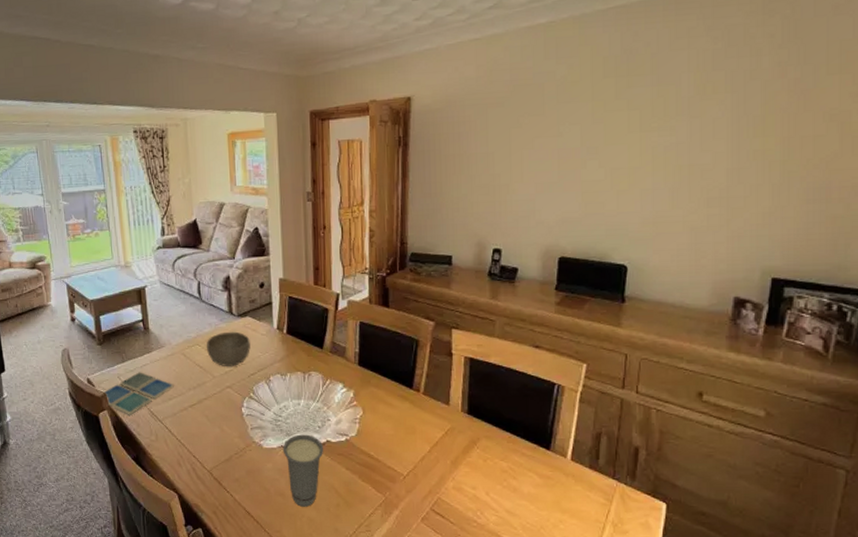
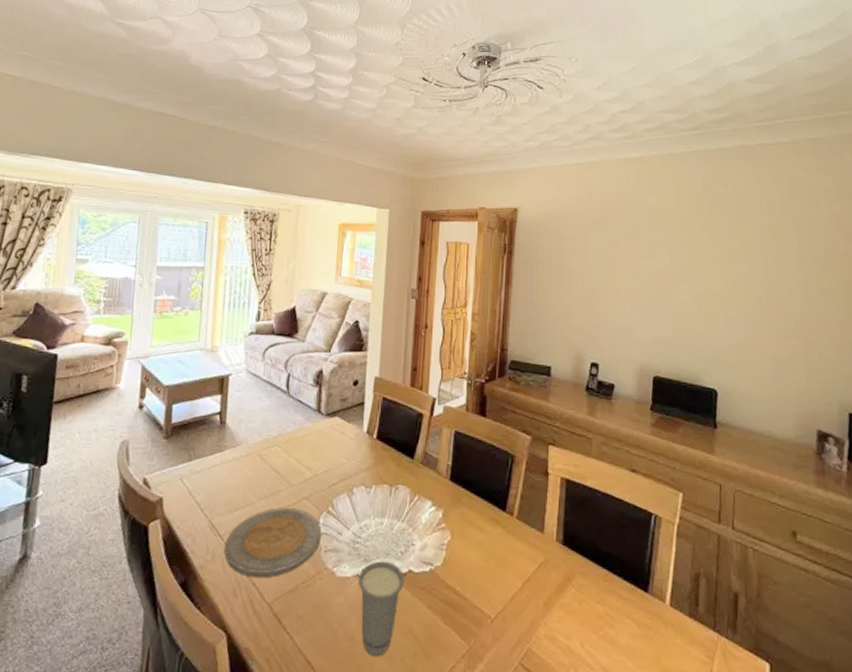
drink coaster: present [103,372,174,415] -> none [159,474,244,527]
plate: none [165,396,246,452] -> present [224,508,321,578]
bowl: present [206,331,250,366] -> none [286,432,336,473]

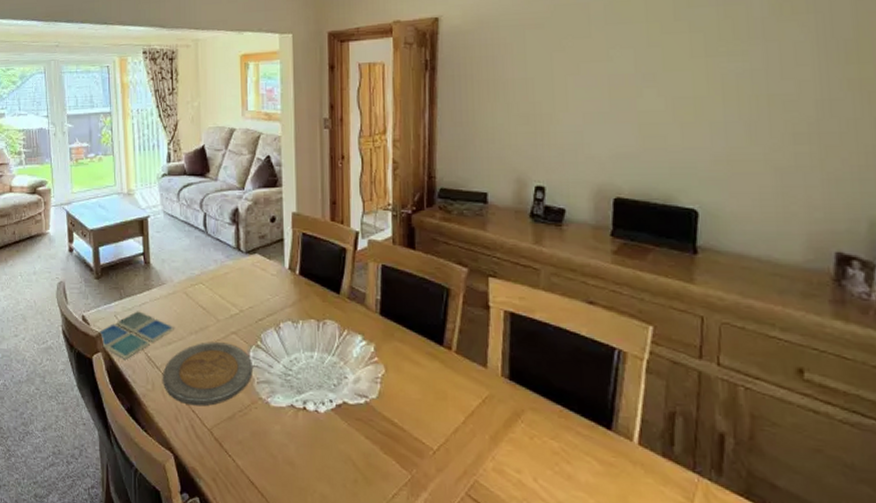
drink coaster: none [159,474,244,527] -> present [98,311,174,360]
cup: present [358,561,405,656] -> none [292,392,340,481]

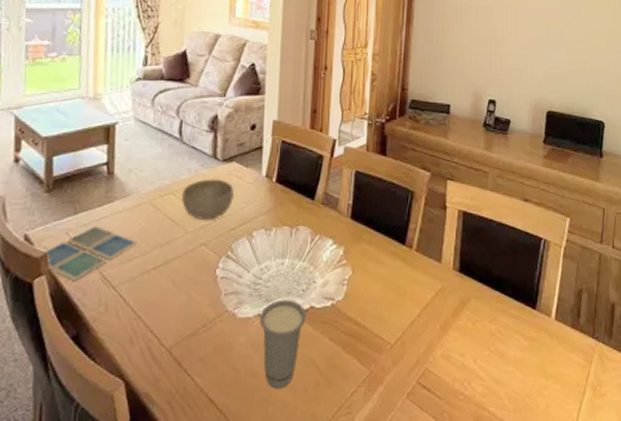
plate: present [163,342,252,406] -> none [118,255,221,326]
bowl: none [210,270,259,309] -> present [181,179,234,220]
cup: none [292,392,340,481] -> present [259,299,307,389]

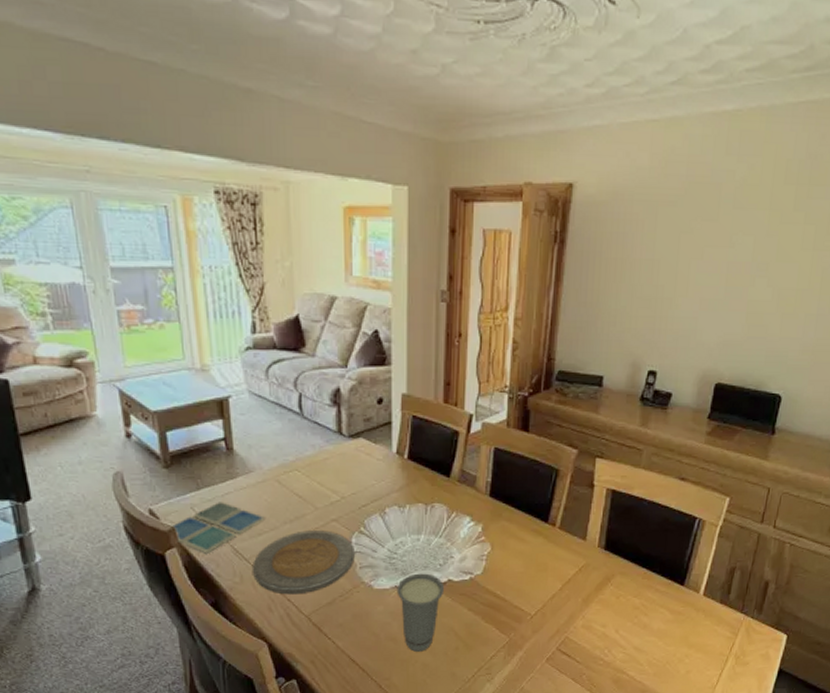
plate: none [118,255,221,326] -> present [253,530,355,595]
bowl: present [181,179,234,220] -> none [307,455,363,496]

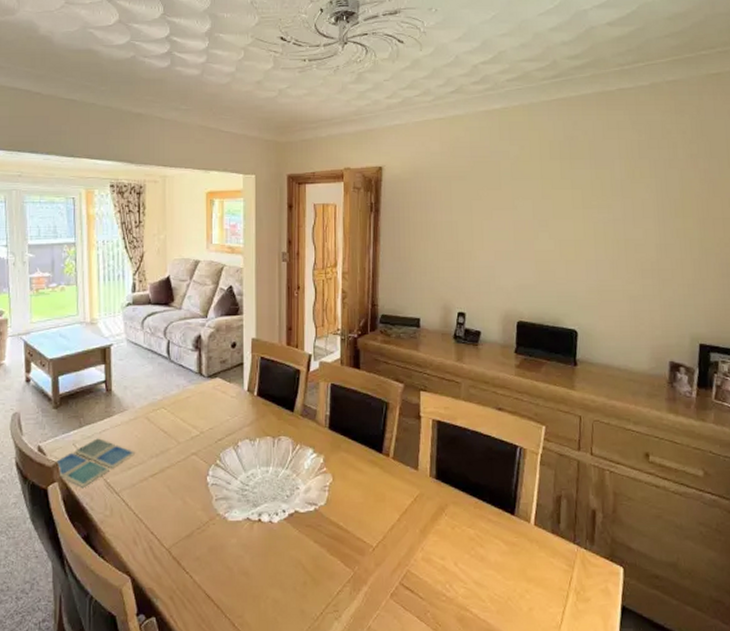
plate: present [253,530,355,595] -> none [122,464,211,528]
cup: present [396,573,445,652] -> none [248,504,292,587]

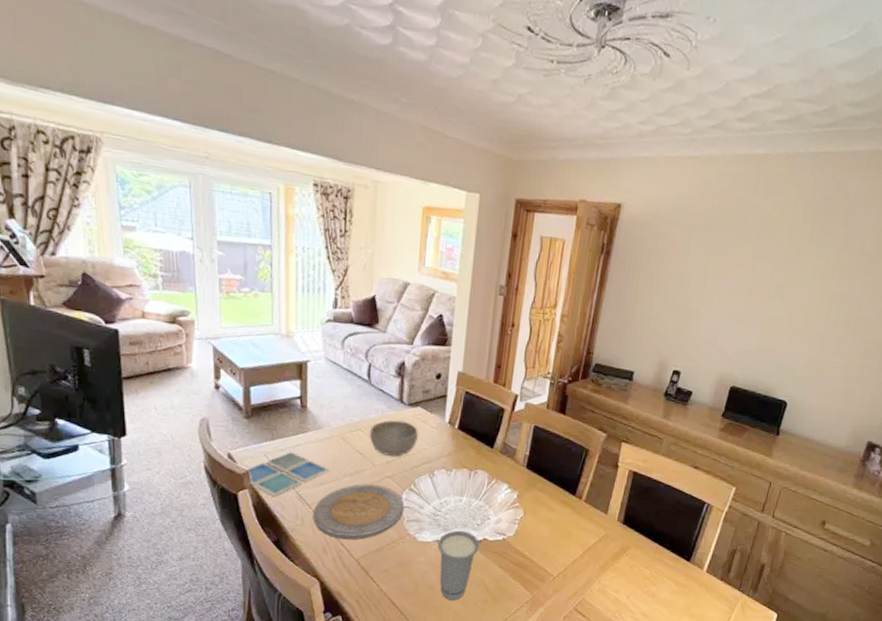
plate: none [122,464,211,528] -> present [313,484,404,540]
bowl: none [172,393,219,431] -> present [369,420,418,456]
cup: none [248,504,292,587] -> present [437,530,480,601]

